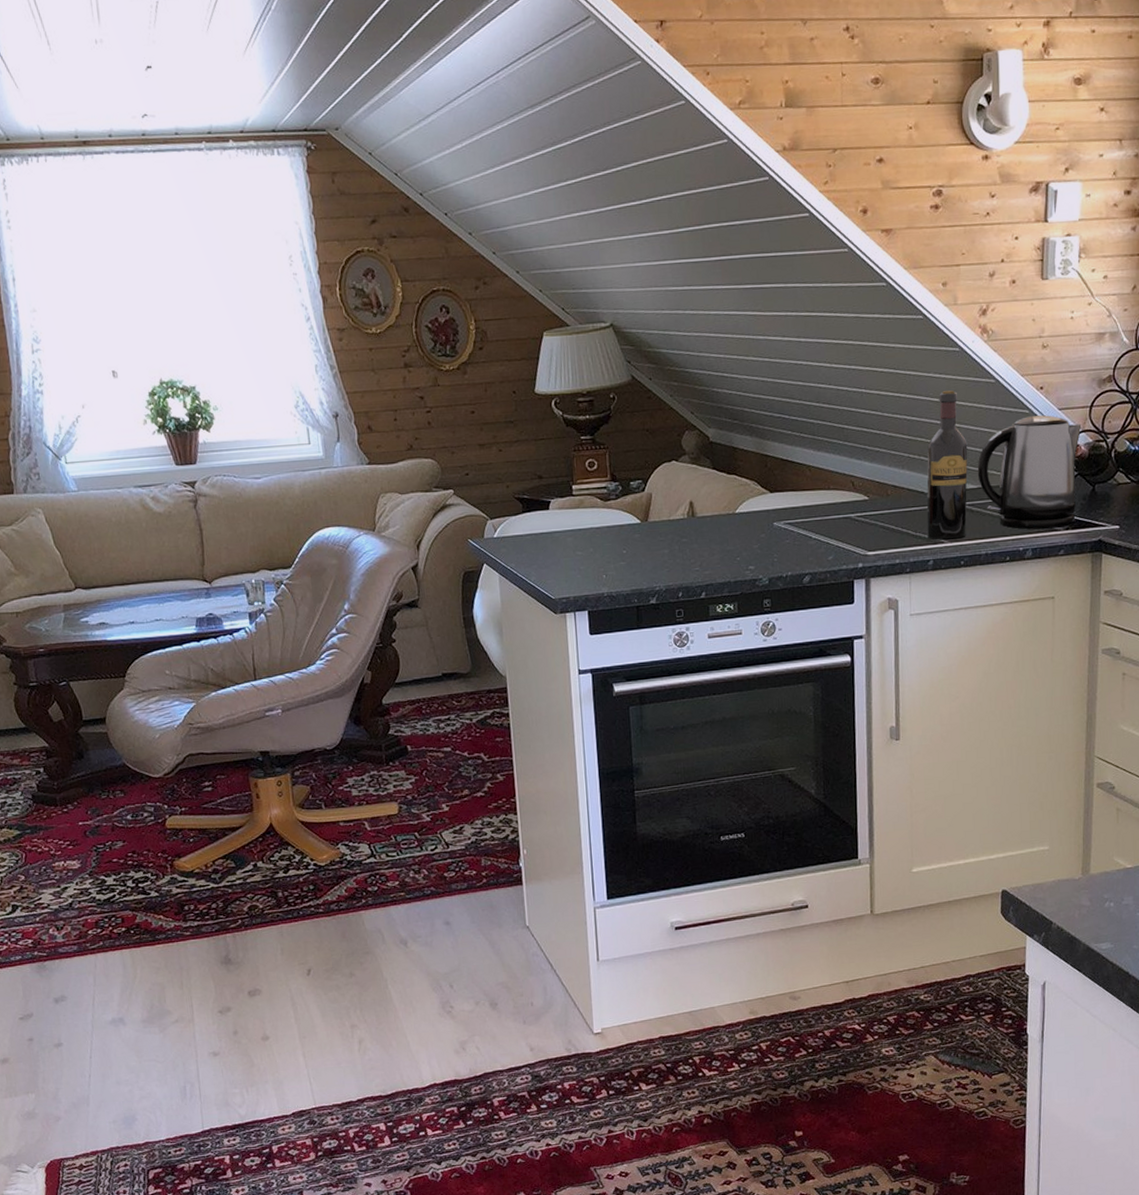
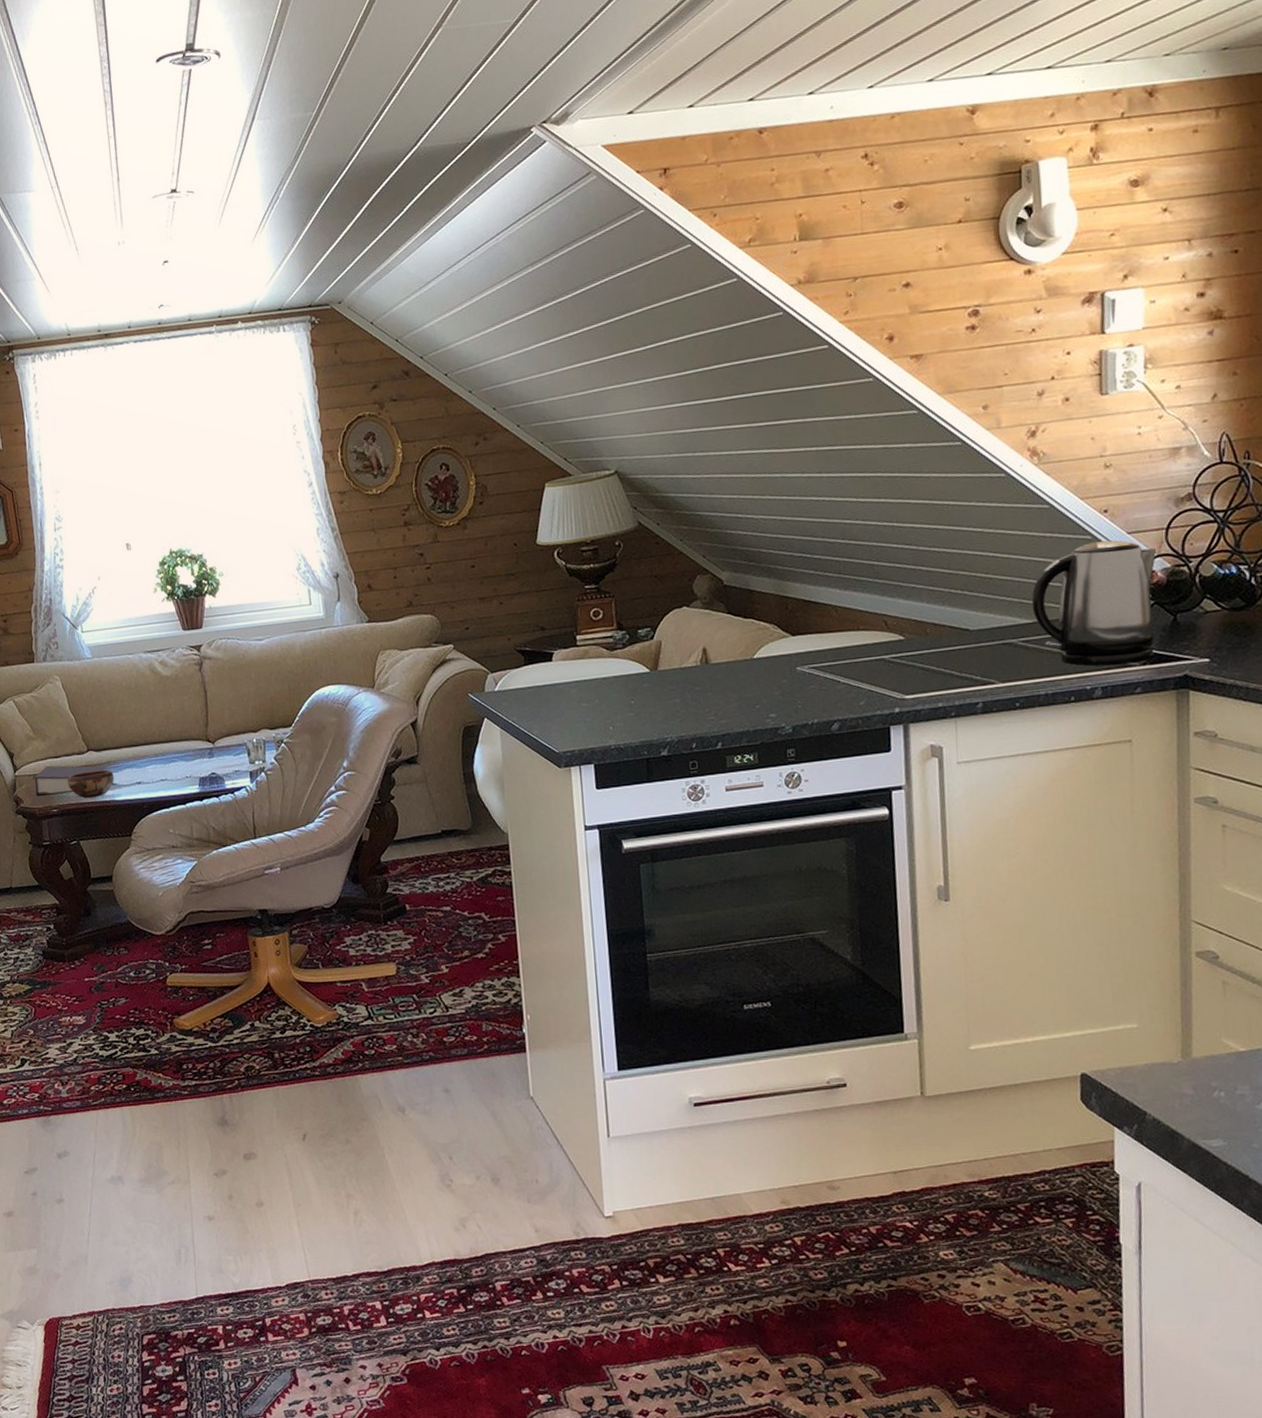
book: none [18,603,96,636] -> present [35,765,106,797]
decorative bowl: none [53,608,105,637] -> present [67,769,114,798]
wine bottle: present [926,390,968,541] -> none [971,519,1021,681]

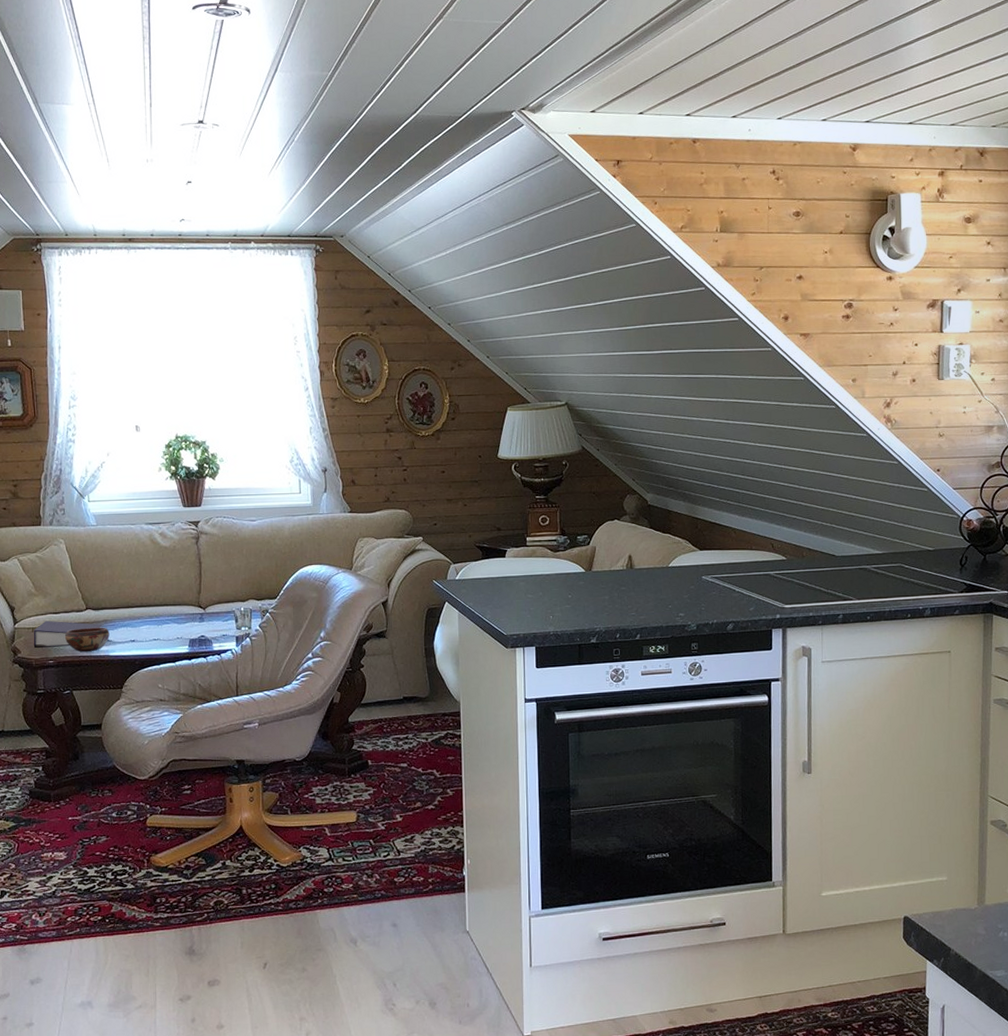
kettle: present [1031,540,1157,667] -> none [882,493,974,591]

